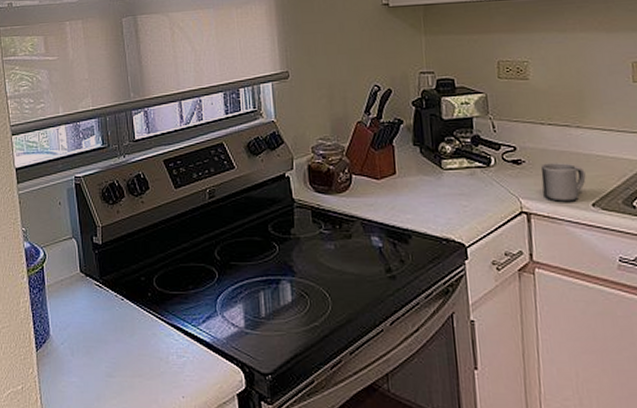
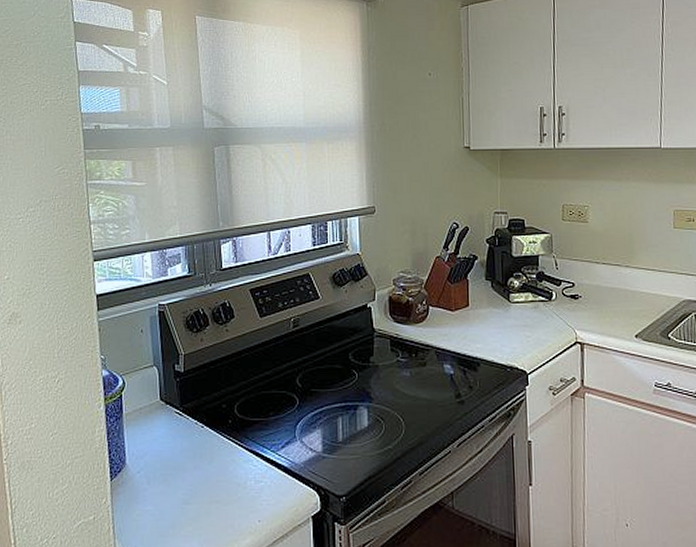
mug: present [541,163,586,202] -> none [594,298,631,333]

